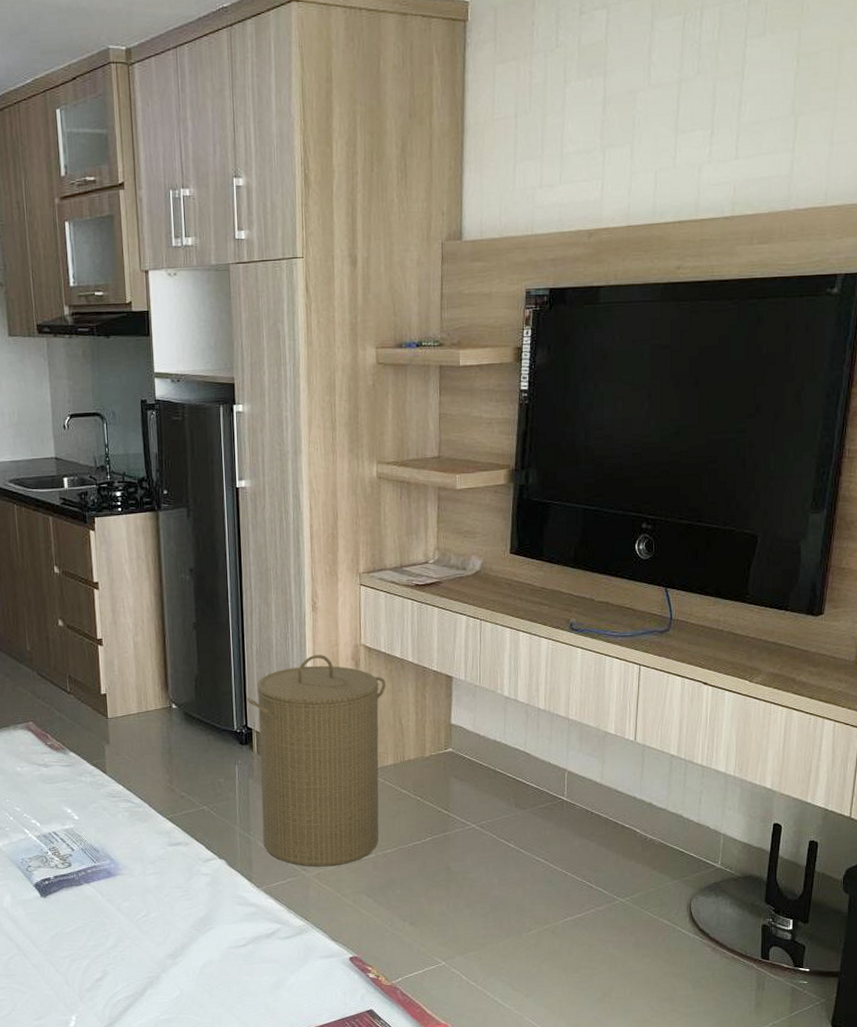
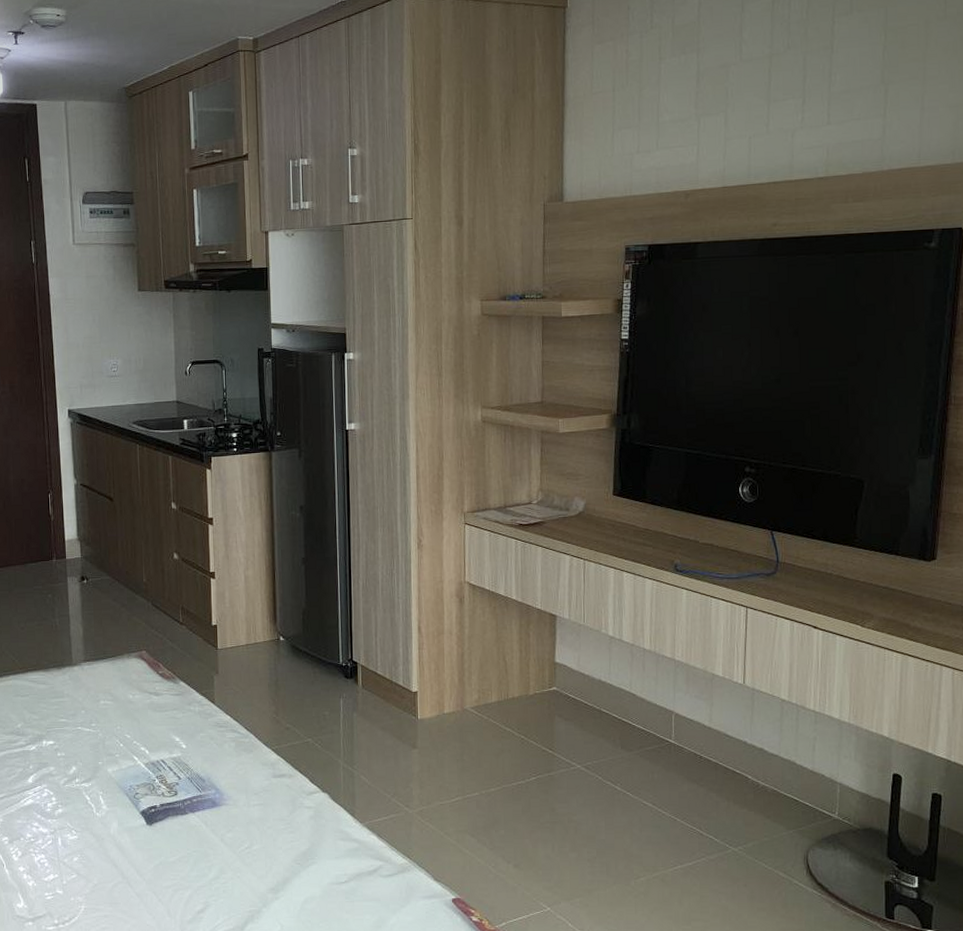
laundry hamper: present [246,654,386,867] -> none [352,590,490,804]

